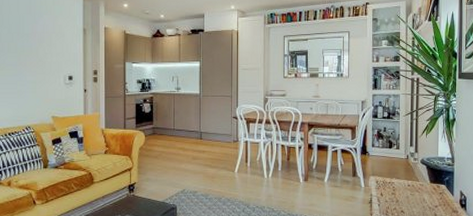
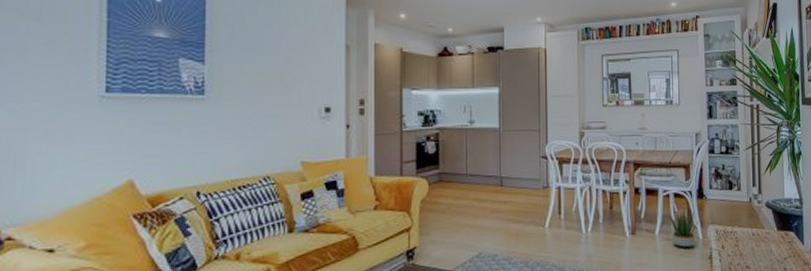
potted plant: none [335,162,363,194] -> present [667,208,700,248]

